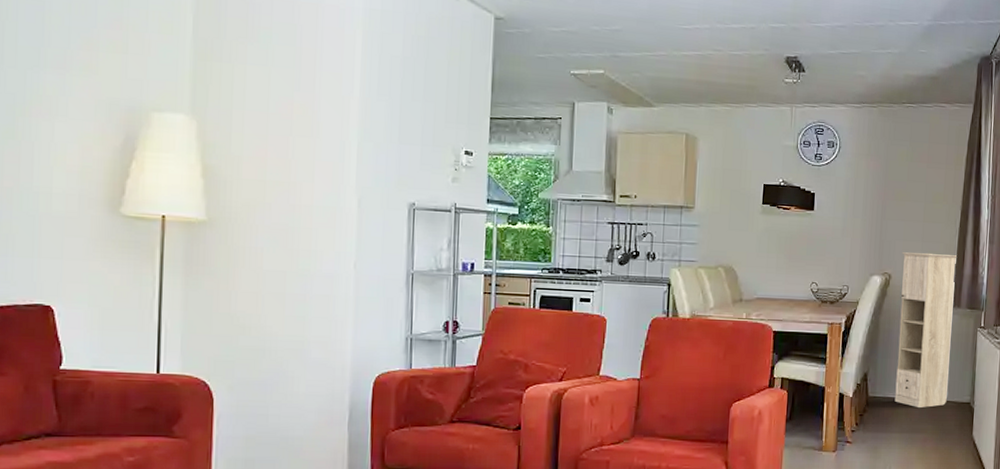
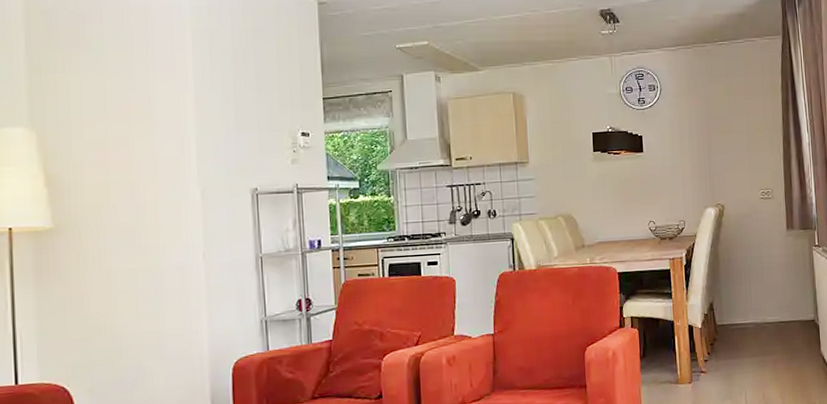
storage cabinet: present [894,252,958,408] -> none [732,180,792,331]

